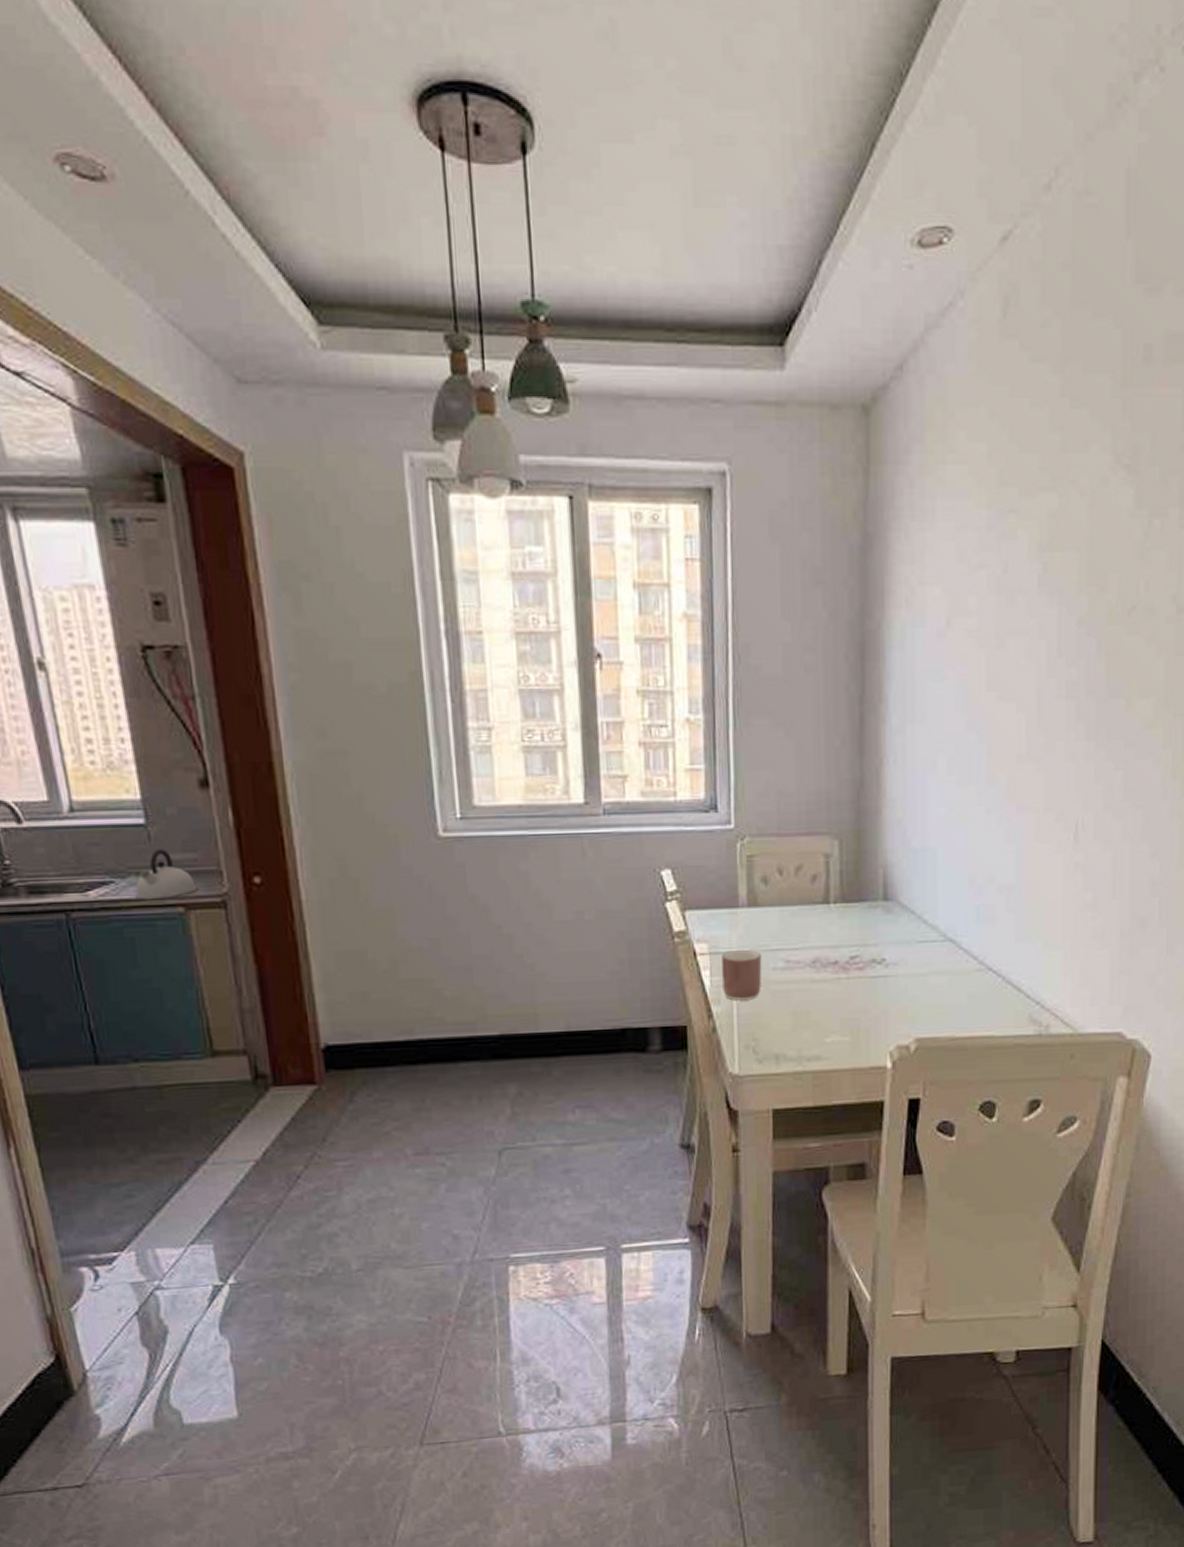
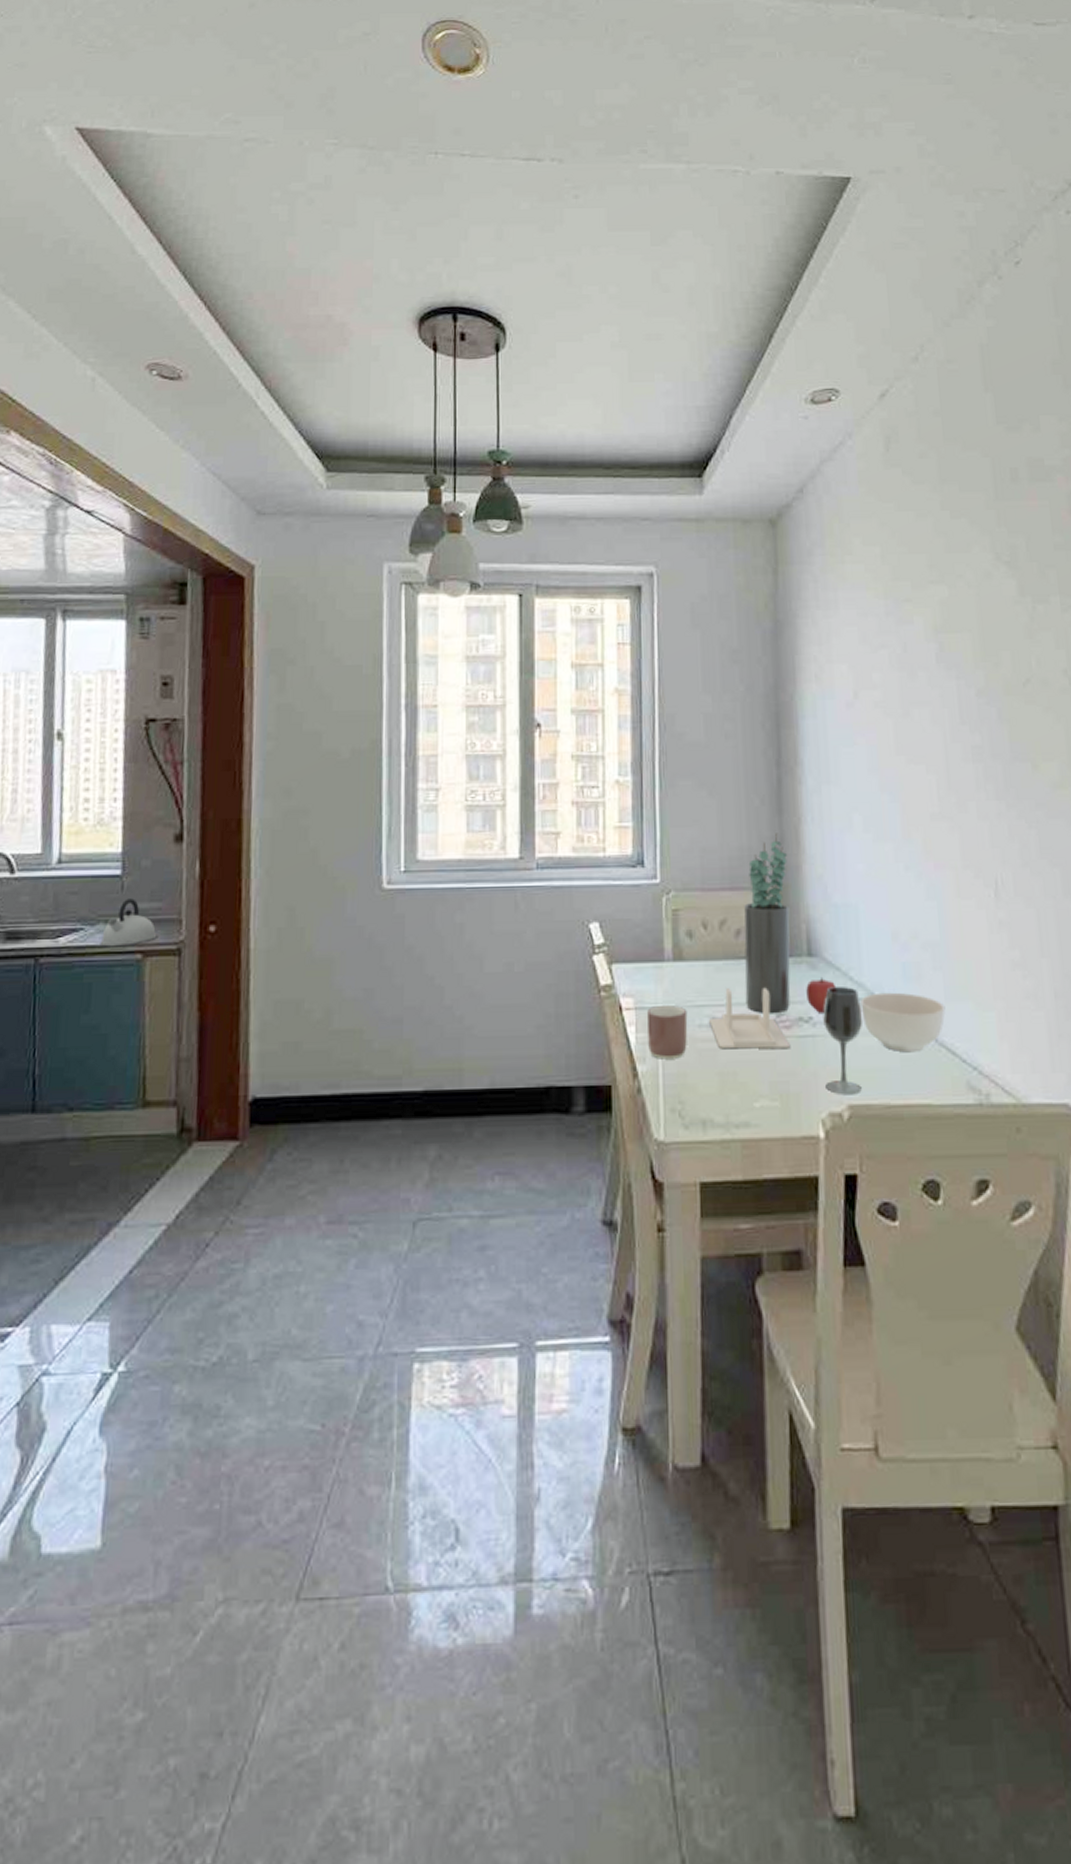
napkin holder: none [784,931,863,991] -> present [709,987,791,1050]
vase: none [819,775,867,956] -> present [744,833,791,1013]
fruit: none [880,920,911,955] -> present [806,976,837,1013]
wine glass: none [895,929,935,1030] -> present [823,987,863,1096]
bowl: none [933,934,1015,990] -> present [860,992,946,1053]

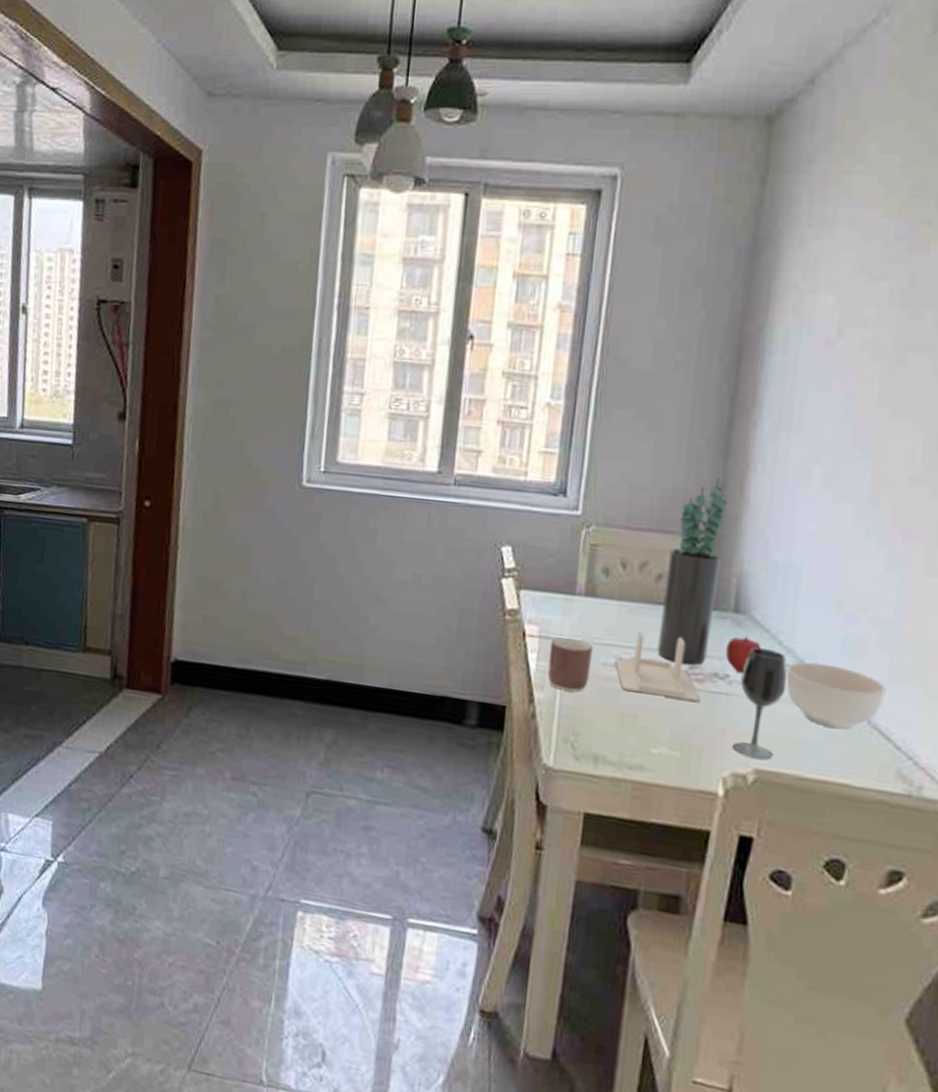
kettle: present [100,898,157,947] -> none [53,467,100,510]

